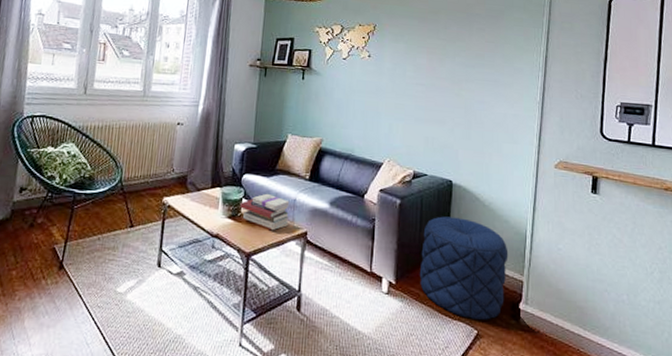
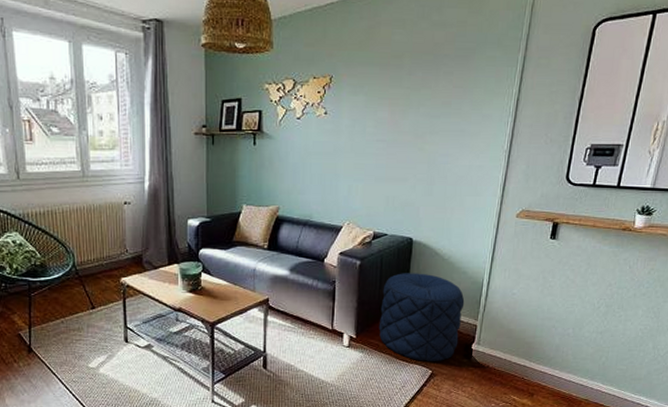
books: present [239,193,290,231] -> none [199,265,249,301]

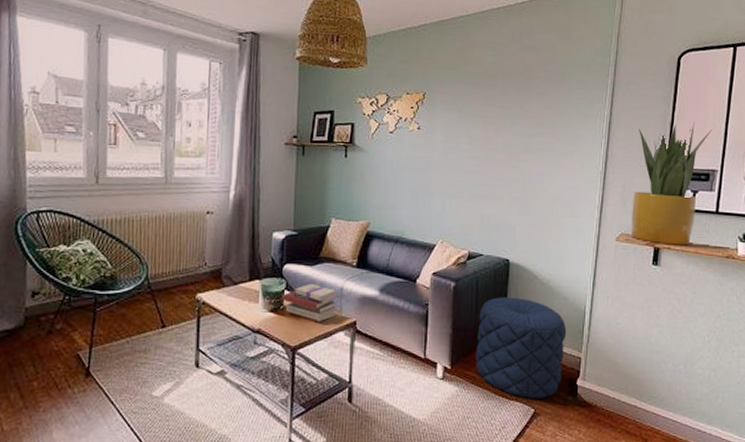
books: none [199,265,249,301] -> present [281,283,336,323]
planter: none [532,96,622,220] -> present [631,122,713,246]

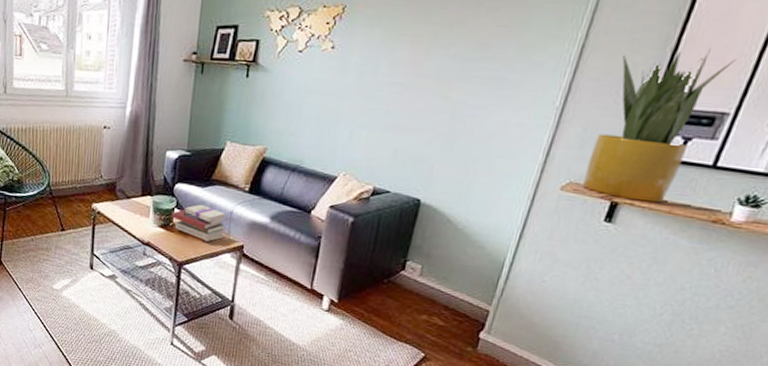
pouf: present [475,297,567,398] -> none [365,237,478,345]

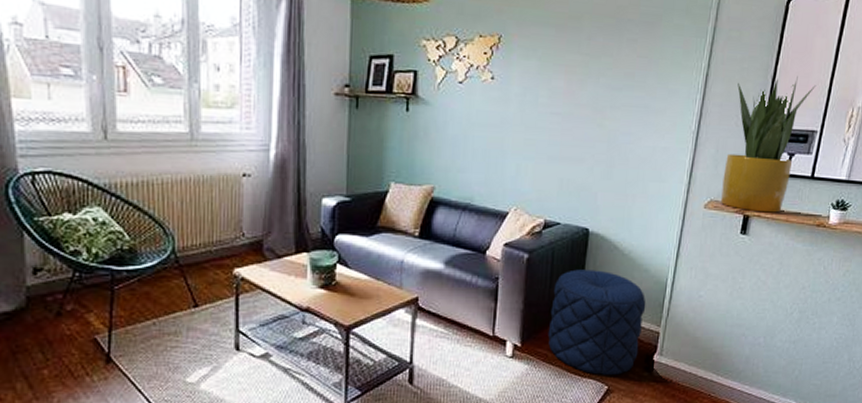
books: present [171,204,226,242] -> none [333,256,396,299]
pouf: none [365,237,478,345] -> present [547,269,646,375]

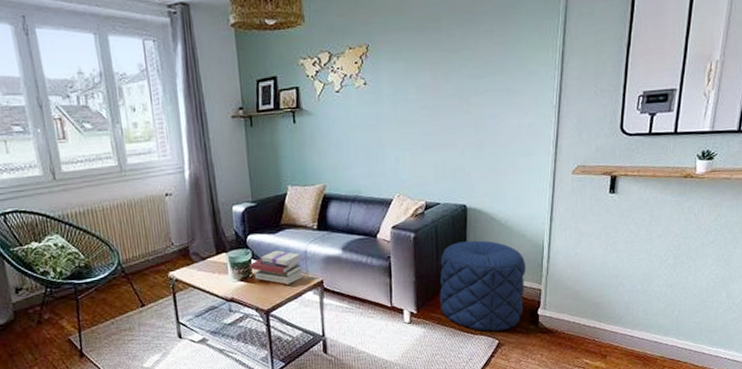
books: none [333,256,396,299] -> present [249,250,302,286]
planter: present [721,76,817,213] -> none [588,40,672,172]

